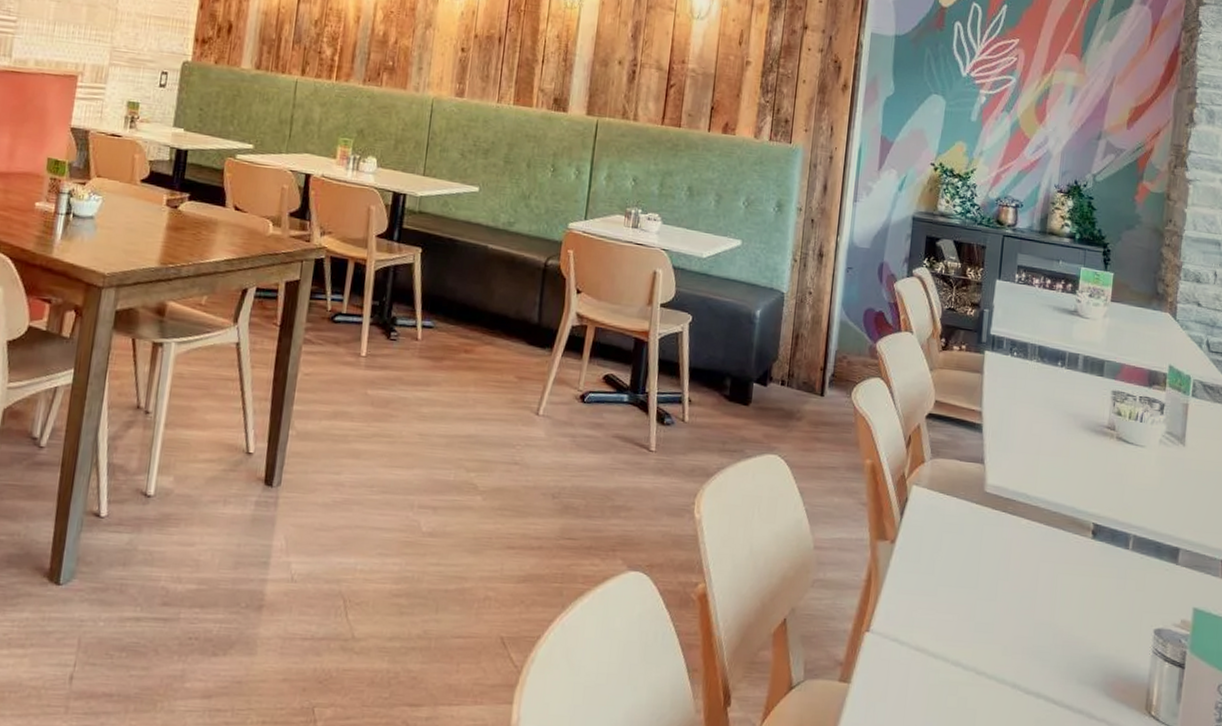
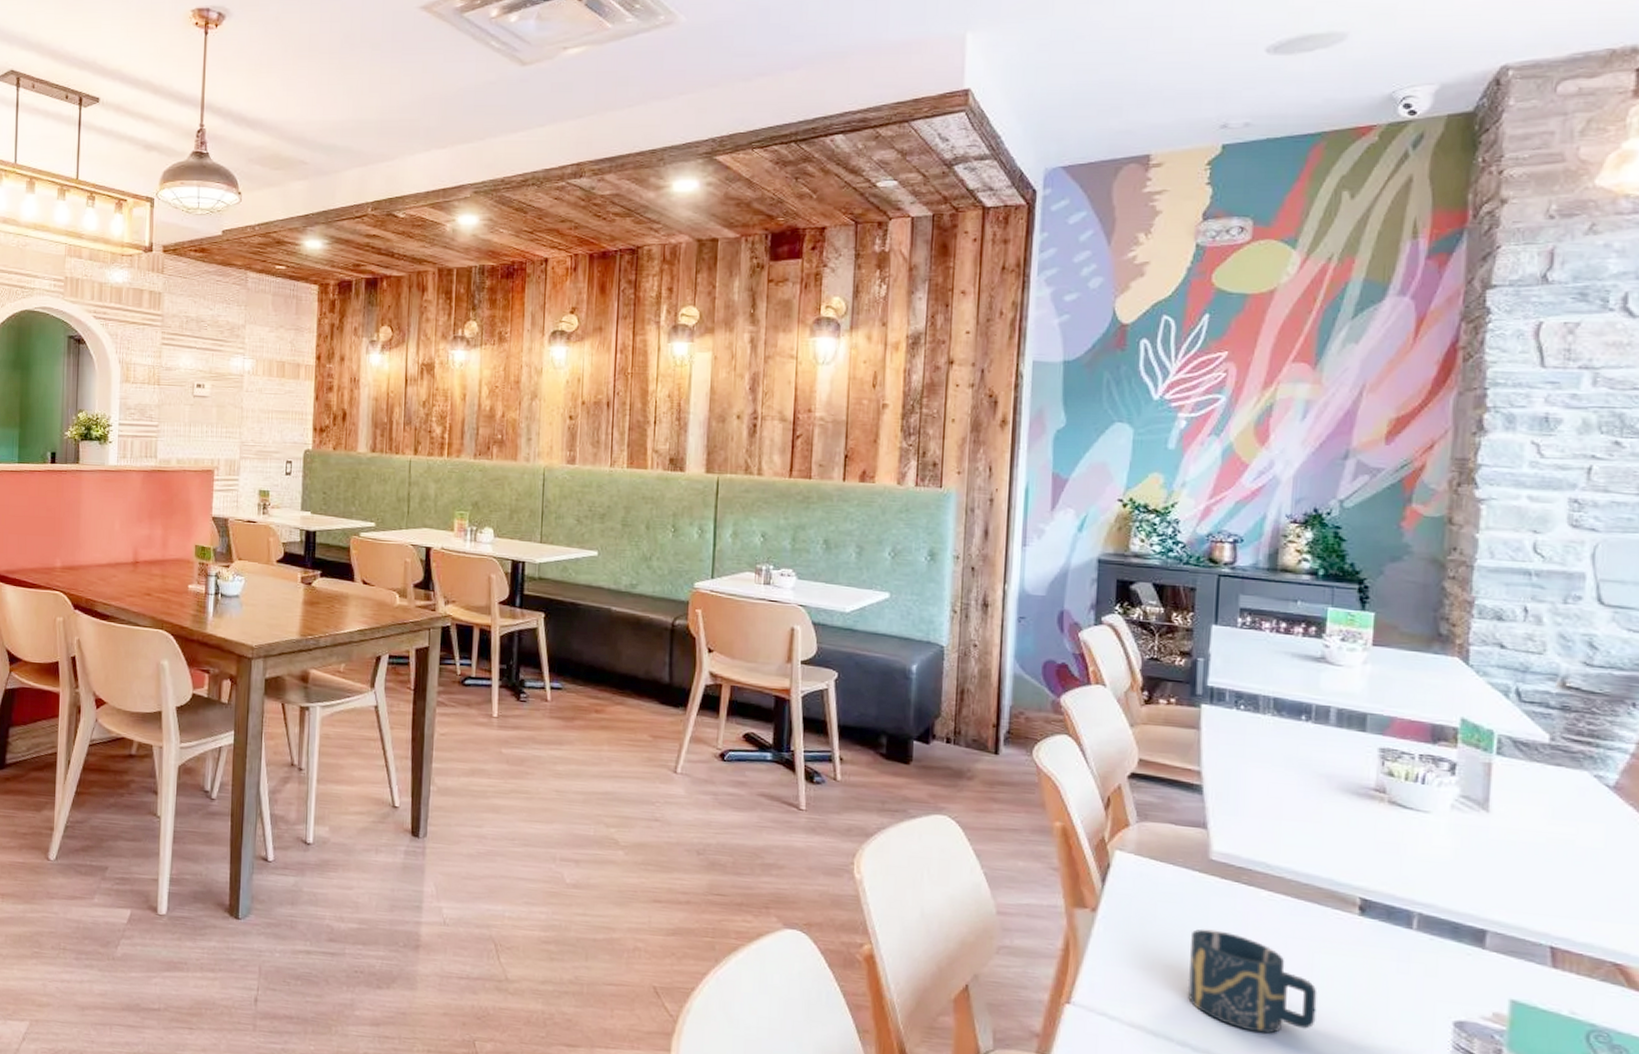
cup: none [961,556,1059,650] -> present [1187,929,1317,1034]

